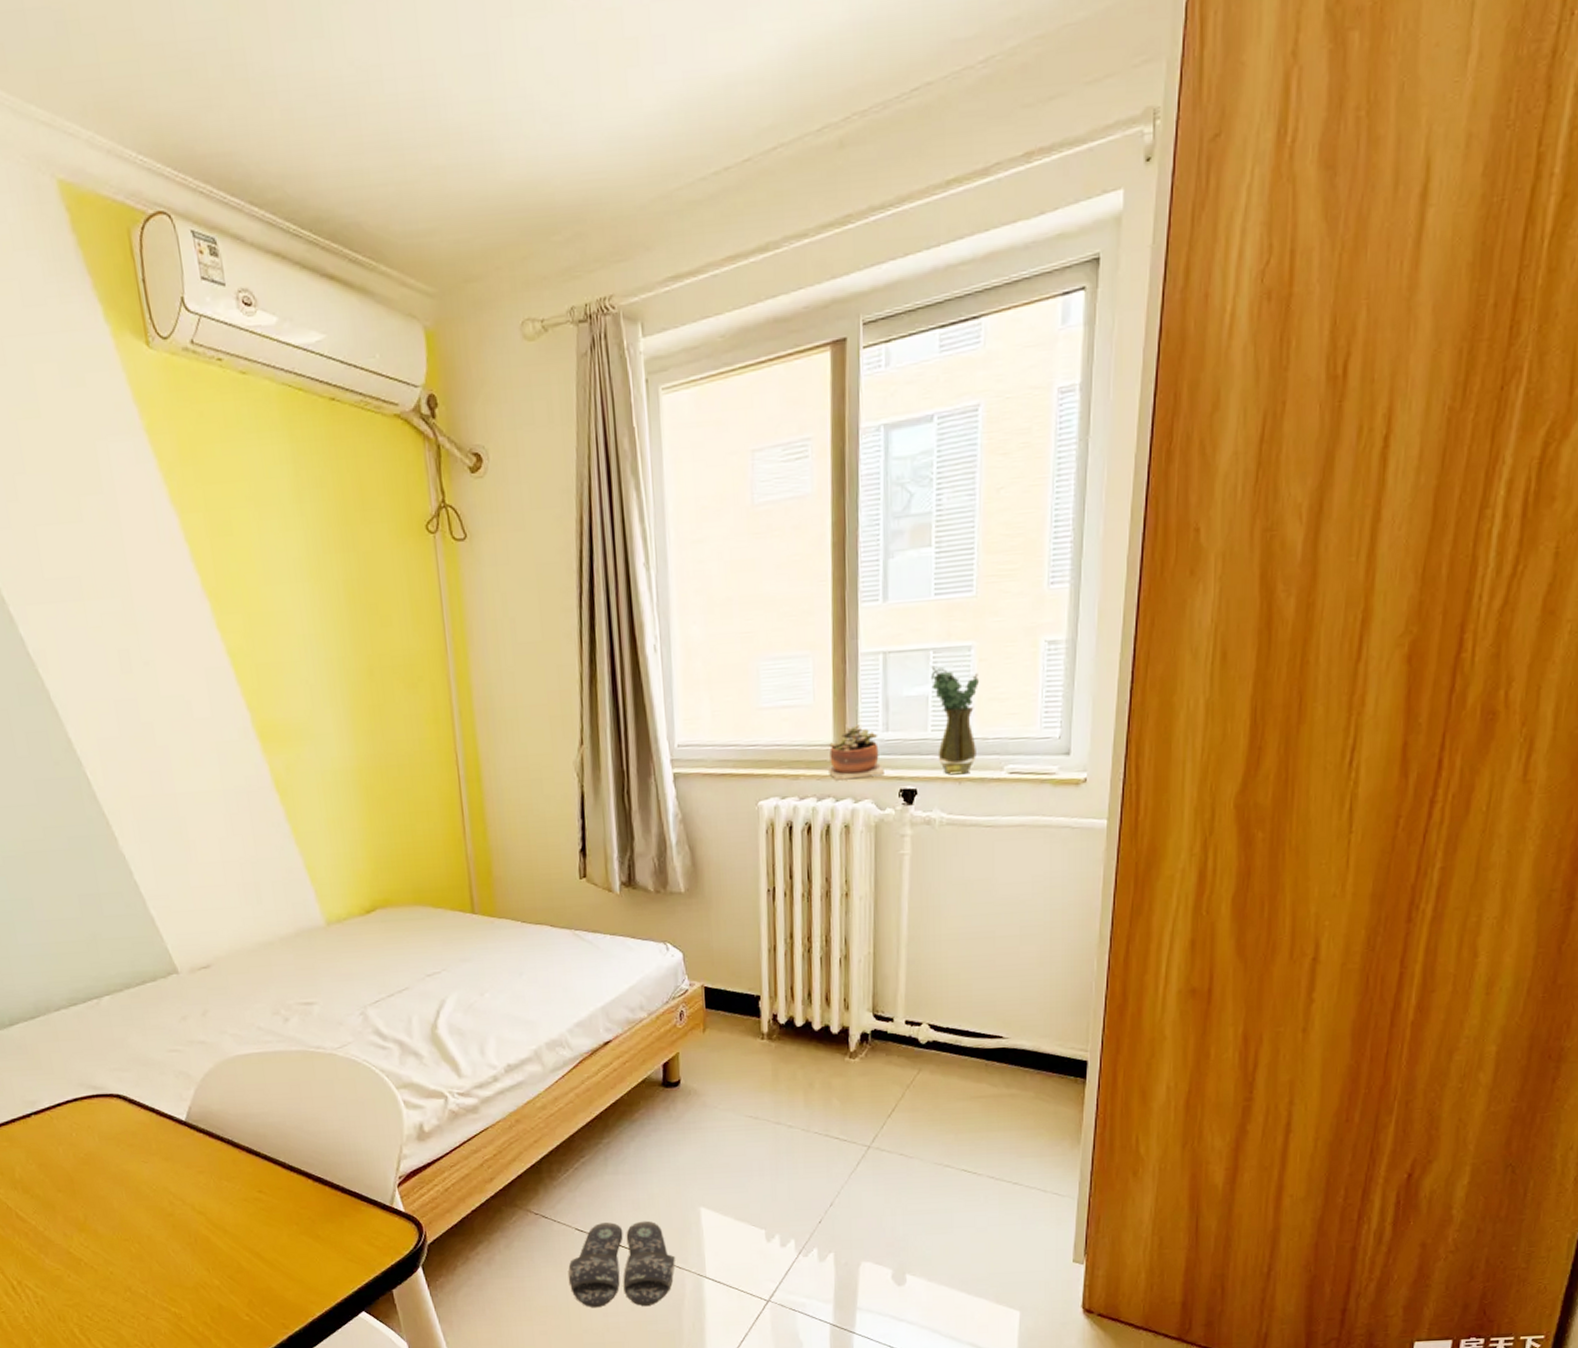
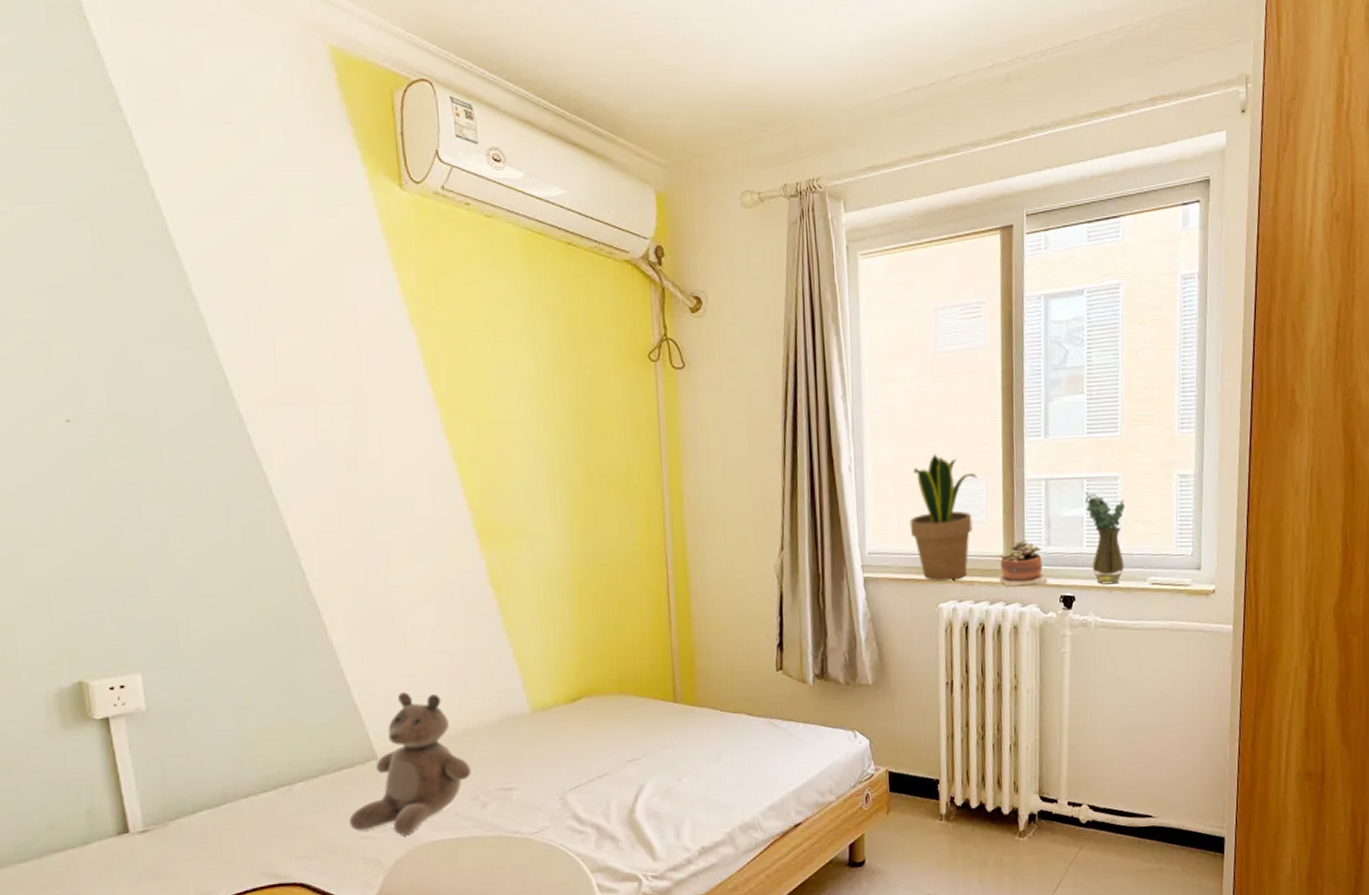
stuffed animal: none [156,905,271,1049] -> present [349,692,471,835]
potted plant: none [724,627,804,776] -> present [909,453,978,581]

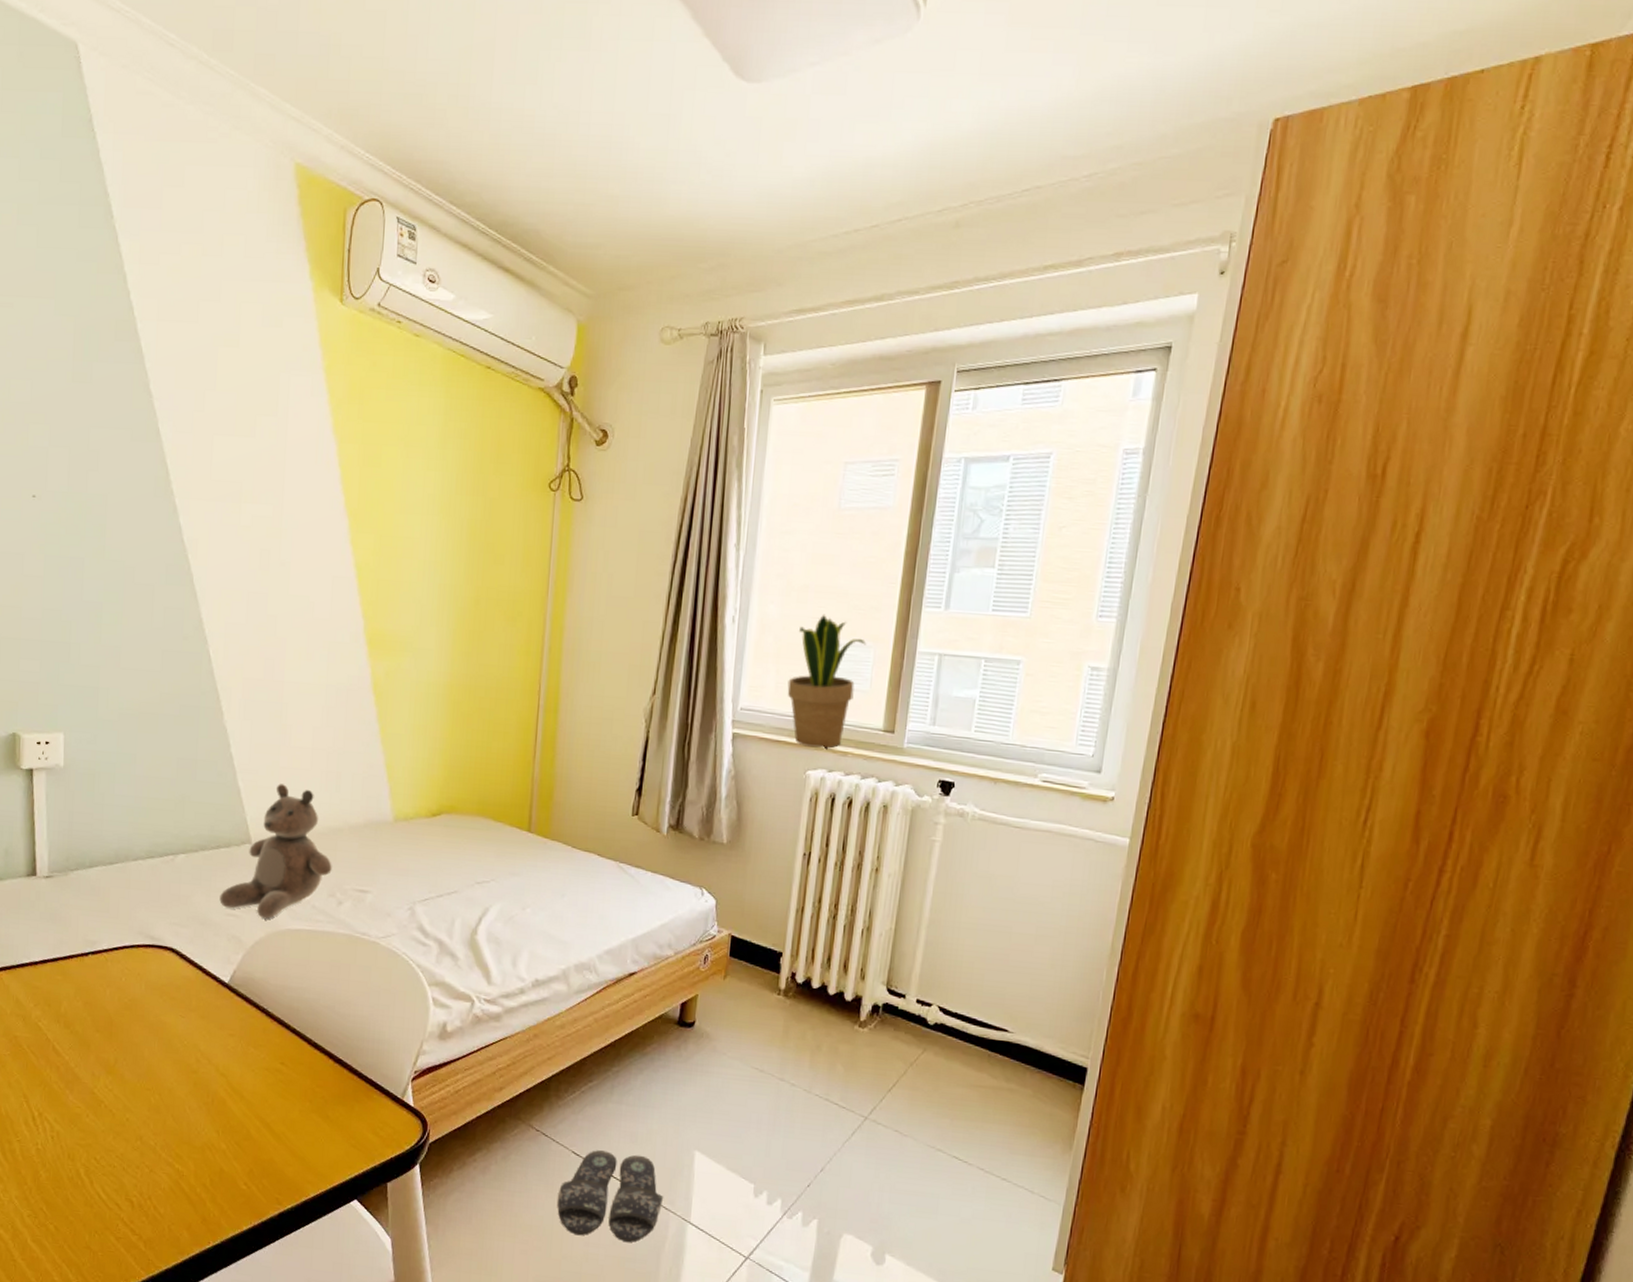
succulent plant: present [1000,539,1047,587] -> none [875,715,927,765]
vase: present [1085,492,1126,585] -> none [977,673,1025,776]

